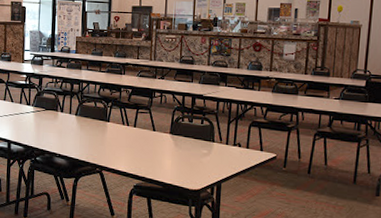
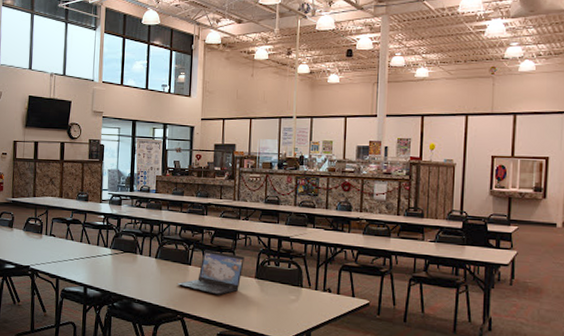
laptop: none [96,107,160,150] -> present [177,250,244,295]

